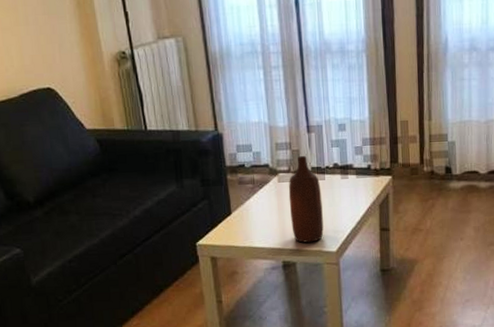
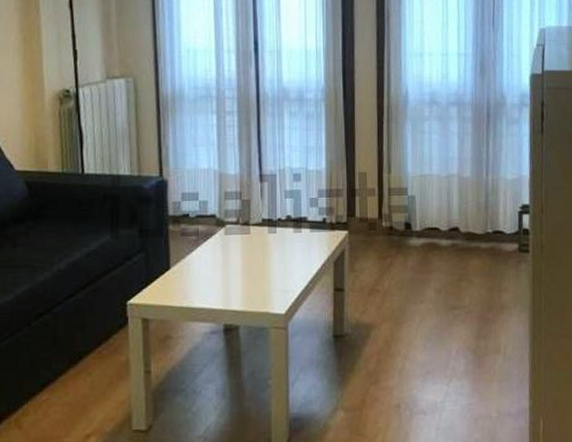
bottle: present [288,156,324,243] -> none [235,207,272,303]

